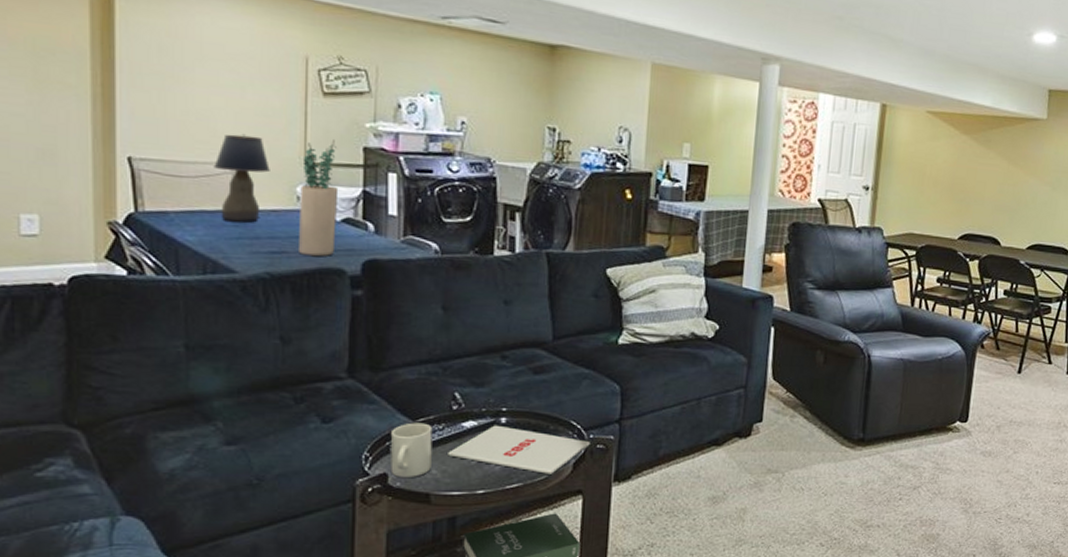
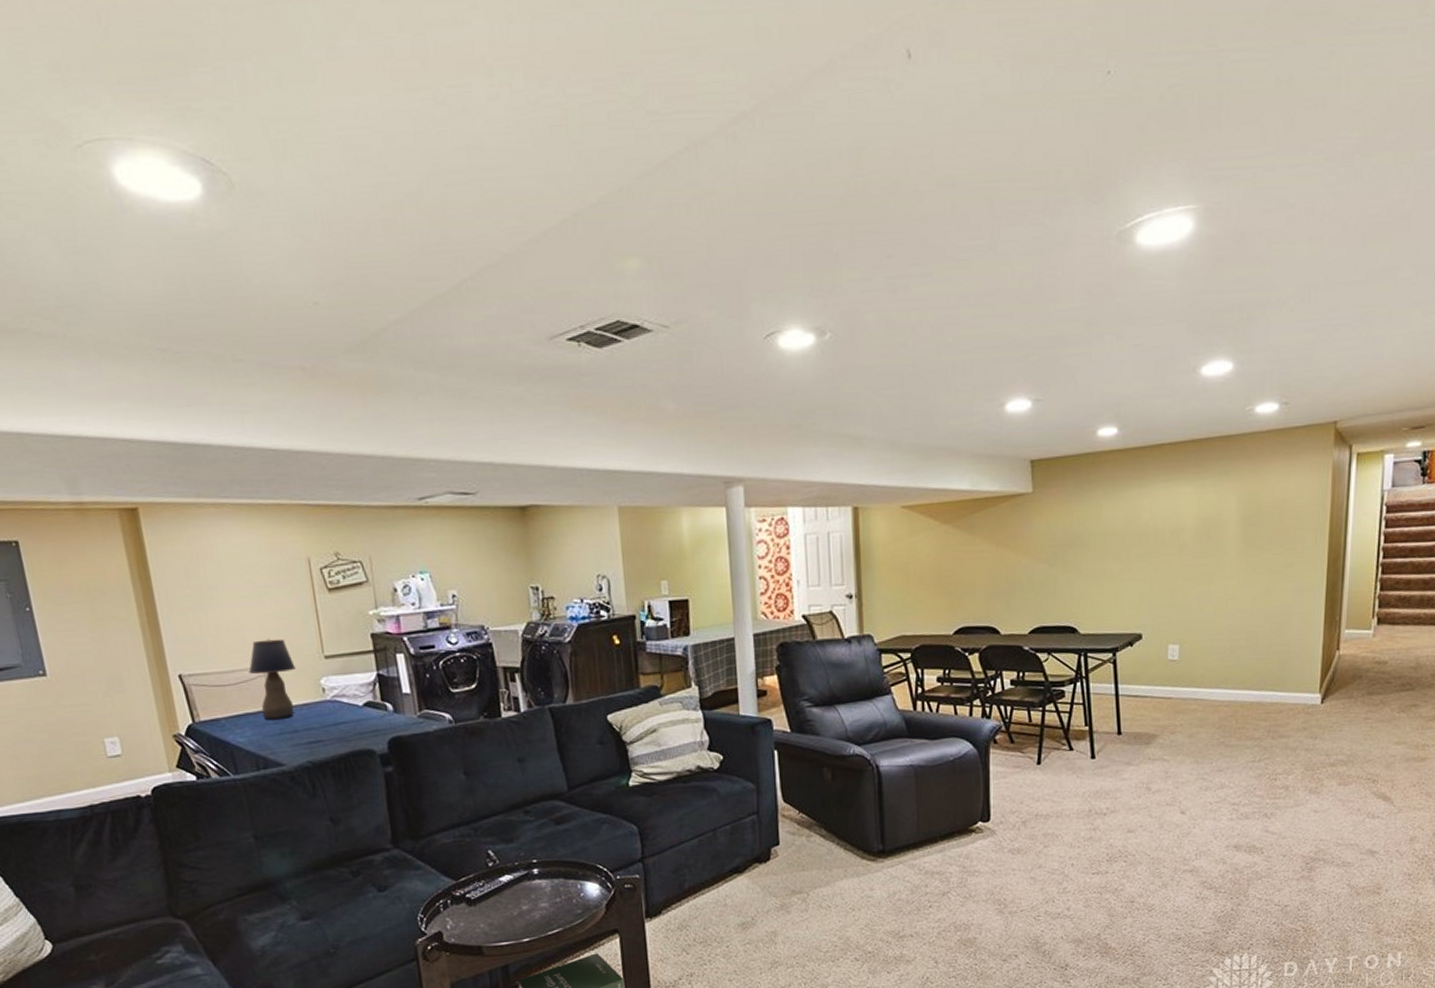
vase: present [297,140,339,257] -> none [321,631,363,742]
cup: present [390,422,433,479] -> none [438,881,479,935]
magazine: present [448,425,590,474] -> none [491,876,618,918]

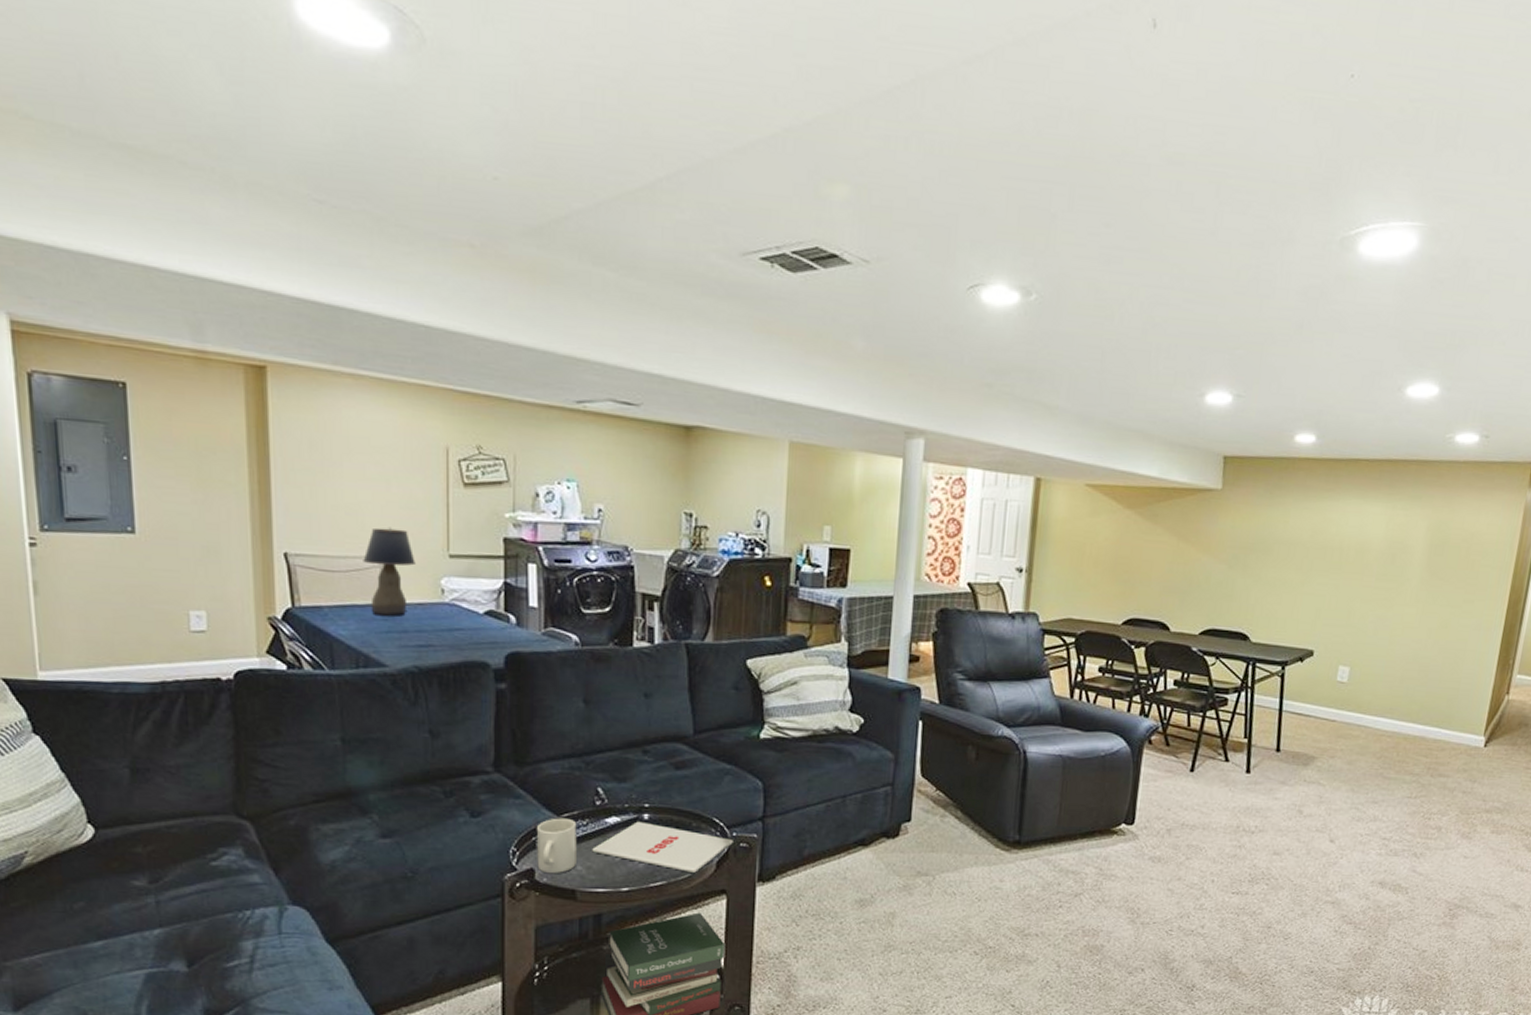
cup: none [438,881,479,935] -> present [536,818,577,874]
magazine: none [491,876,618,918] -> present [592,821,733,873]

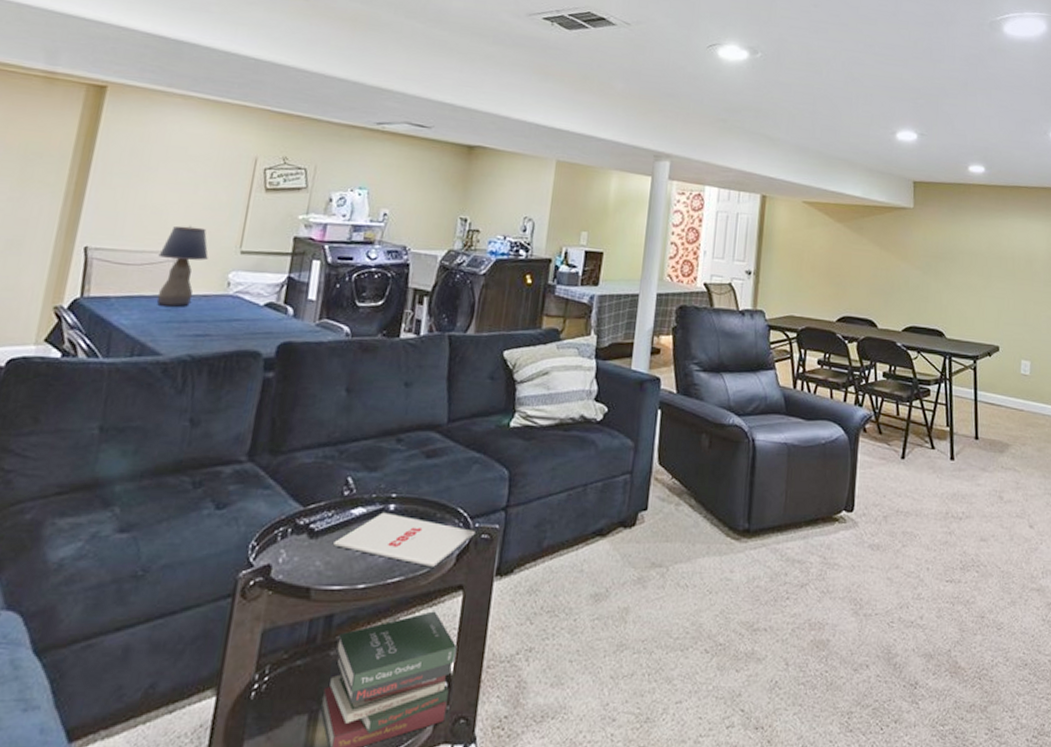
cup: present [536,818,577,874] -> none [275,509,322,571]

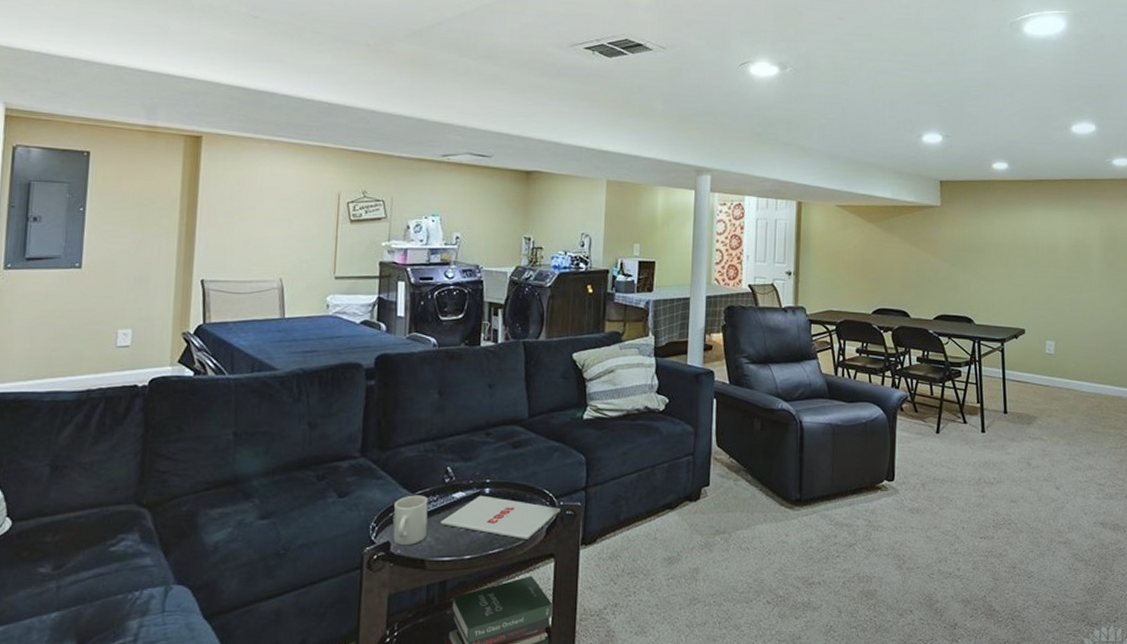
table lamp: present [157,225,208,309] -> none [265,256,307,329]
cup: none [275,509,322,571] -> present [393,495,428,546]

